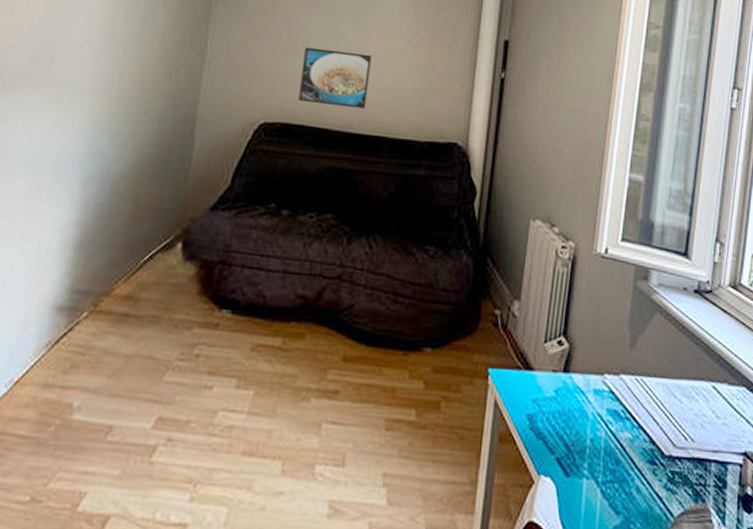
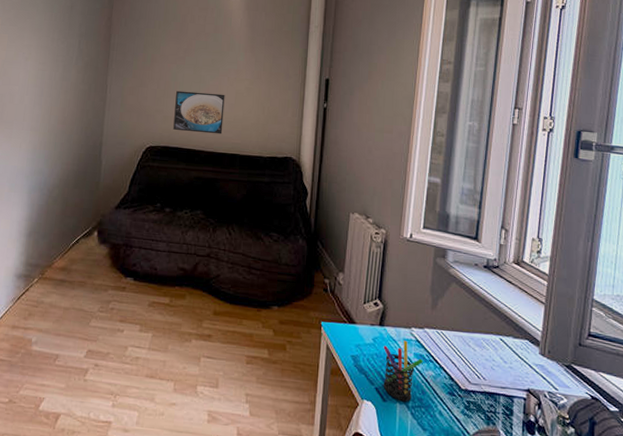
pen holder: none [566,392,618,476] -> present [383,340,423,402]

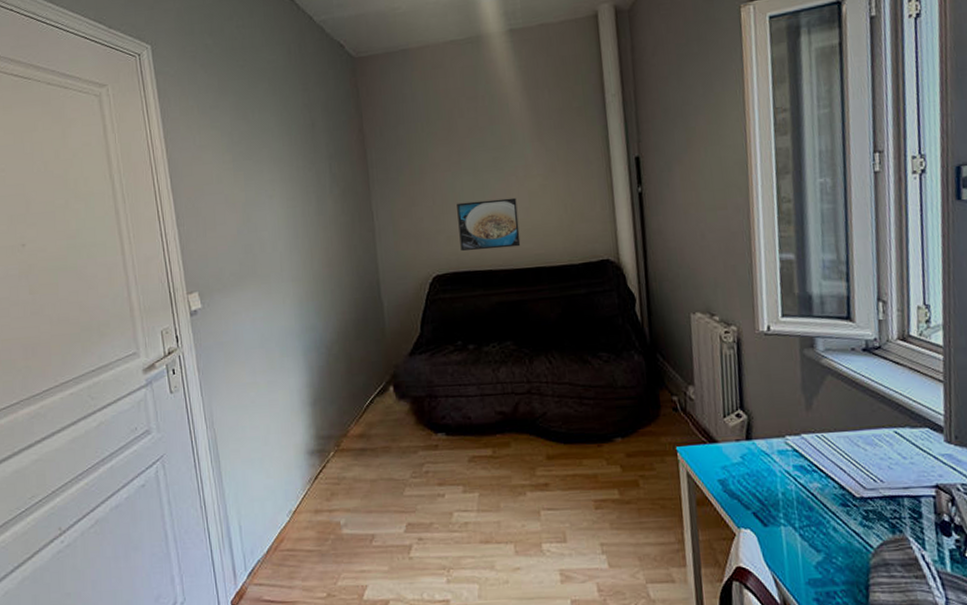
pen holder: present [383,340,423,402] -> none [754,452,805,523]

